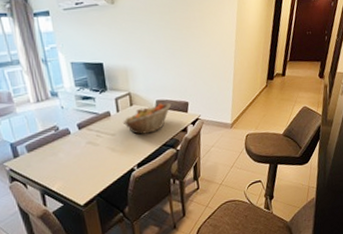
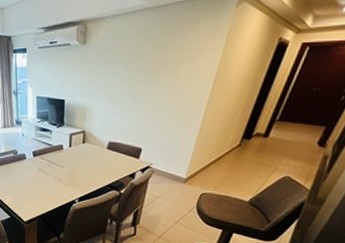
fruit basket: present [122,102,172,135] -> none [72,145,124,172]

